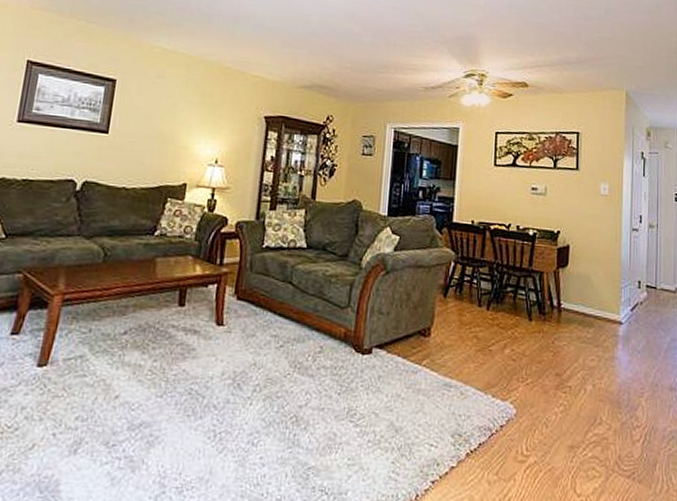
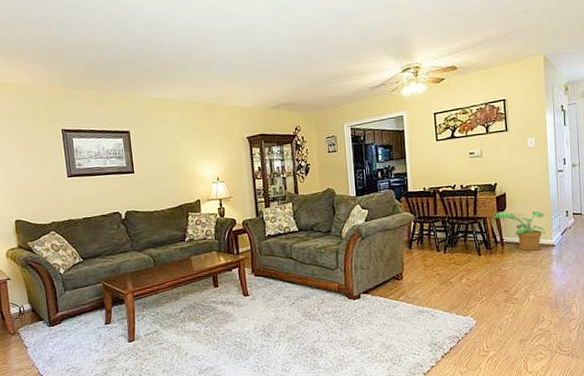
potted plant: none [552,267,613,326] -> present [494,211,546,251]

